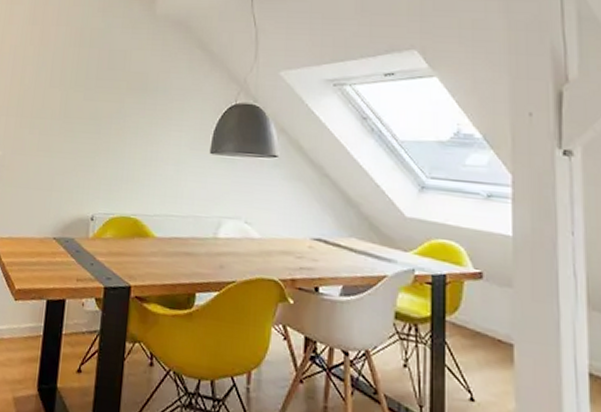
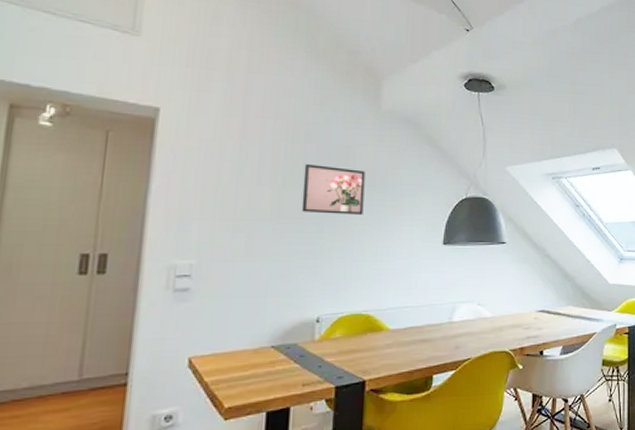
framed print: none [83,68,139,118] -> present [301,164,365,215]

